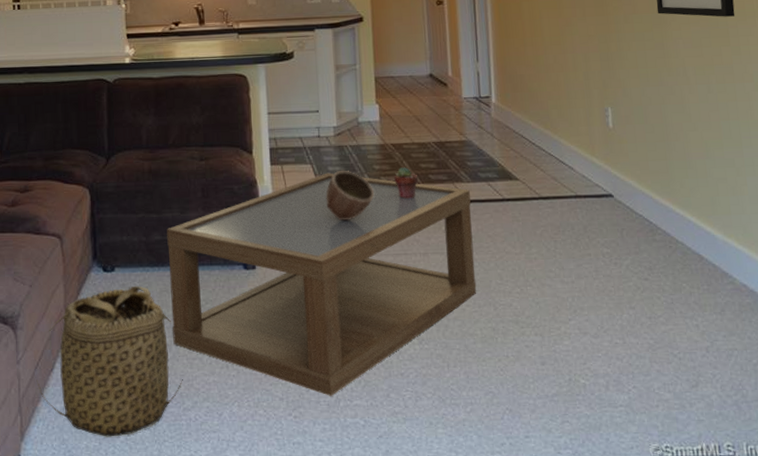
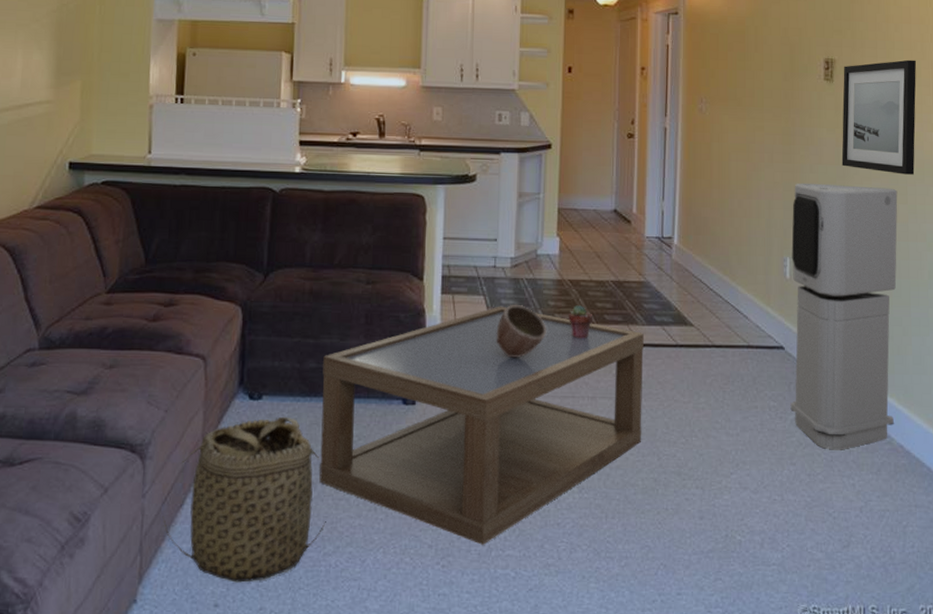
air purifier: none [609,31,736,293] -> present [790,183,898,450]

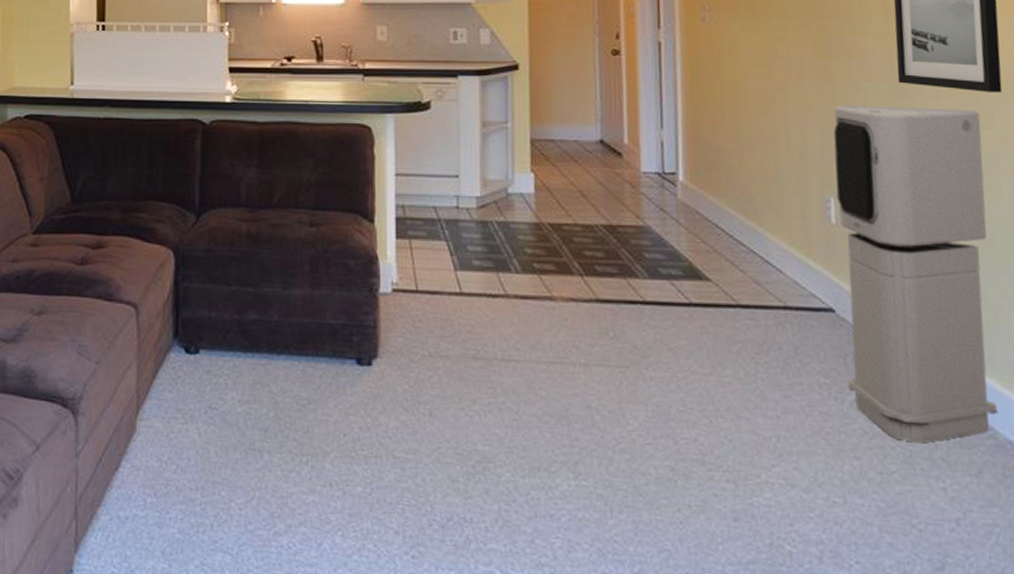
basket: present [162,416,326,583] -> none [97,373,275,559]
coffee table: present [319,306,644,545] -> none [265,253,652,535]
decorative bowl: present [496,304,546,358] -> none [463,251,524,315]
potted succulent: present [569,305,593,340] -> none [550,253,581,295]

